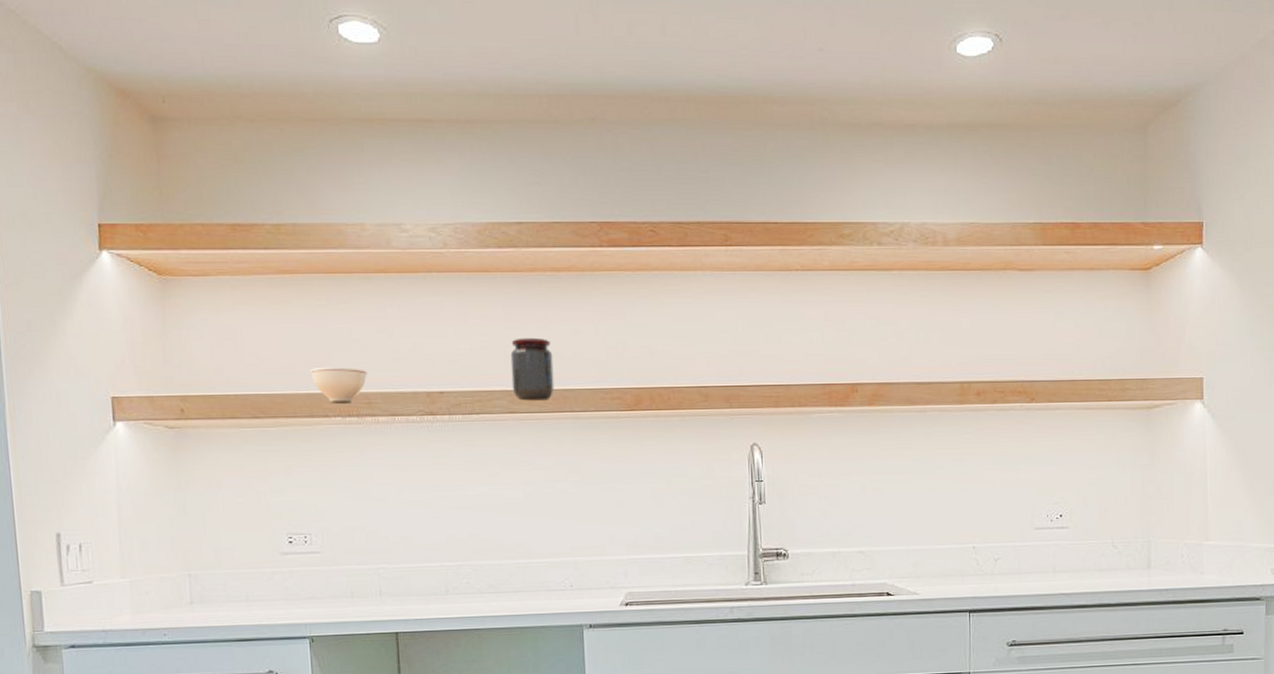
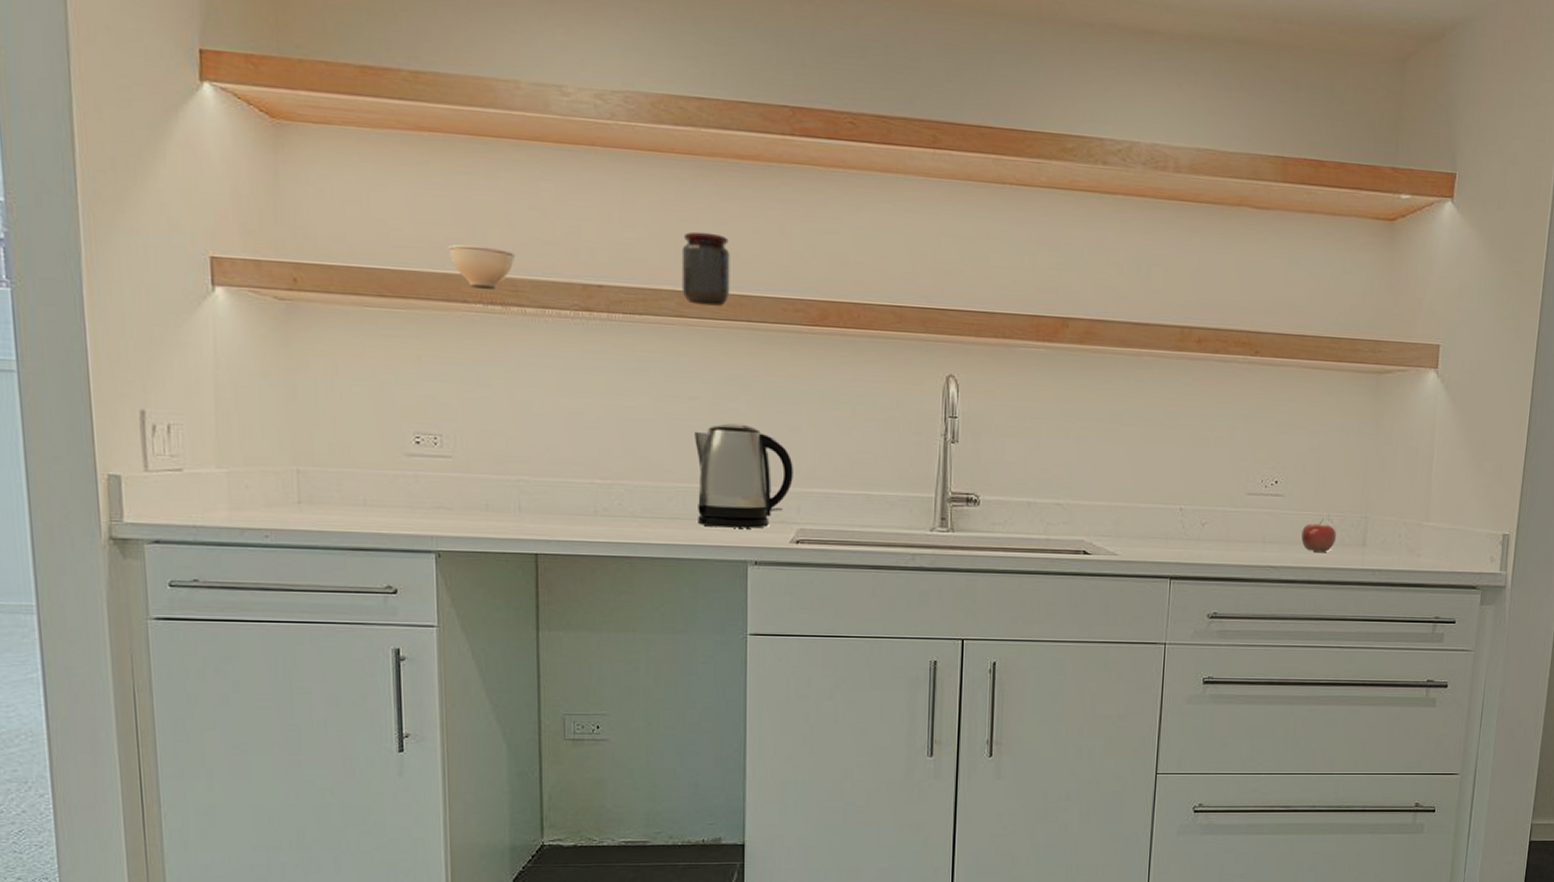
kettle: none [530,503,619,597] -> present [695,423,793,529]
fruit: none [1089,547,1123,578] -> present [1301,520,1337,553]

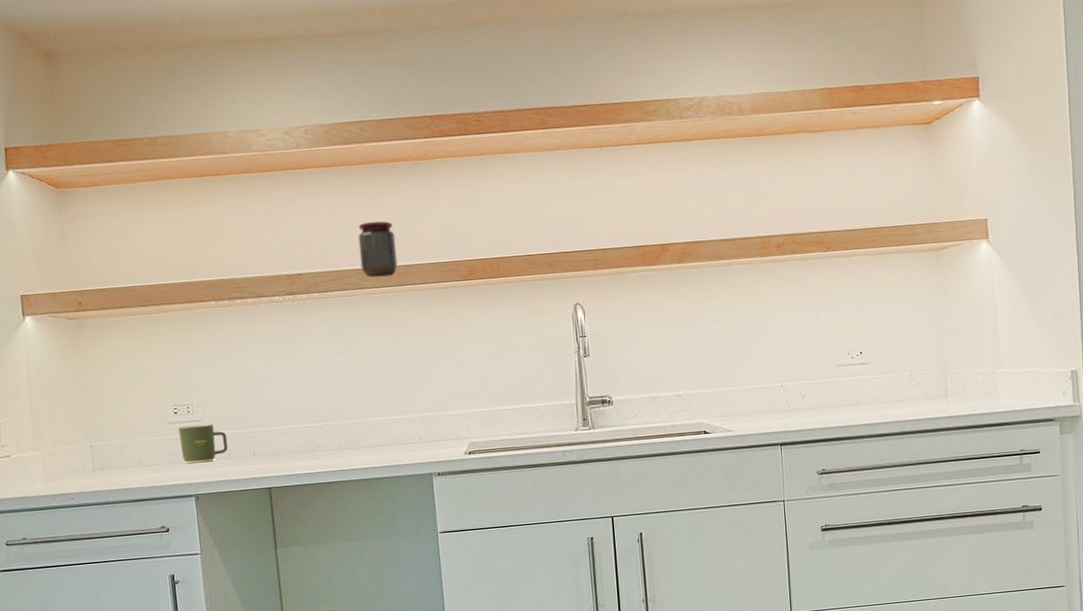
mug: none [420,461,485,512] -> present [178,424,228,464]
bowl: present [447,244,516,289] -> none [186,257,236,290]
kettle: present [695,423,793,529] -> none [381,365,461,450]
fruit: present [1301,520,1337,553] -> none [889,379,921,407]

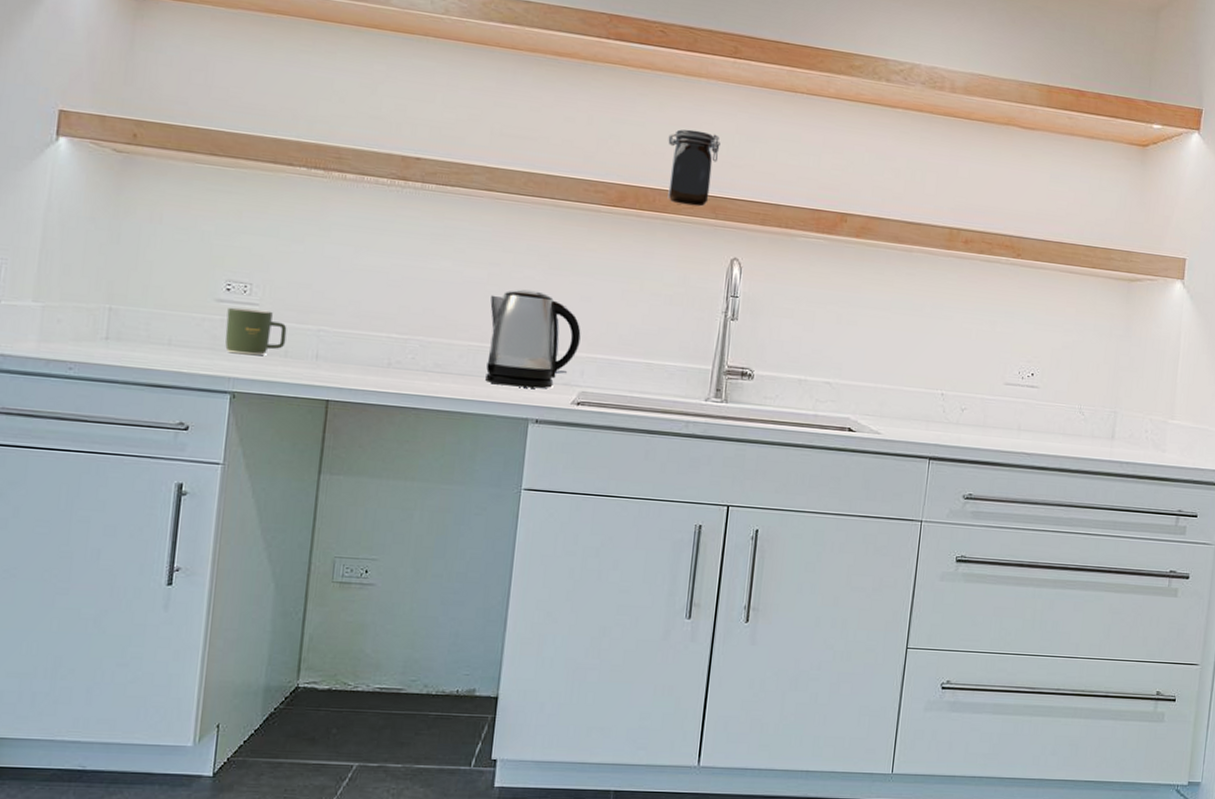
jar: present [358,221,398,278] -> none [492,116,541,184]
kettle: none [381,365,461,450] -> present [485,289,581,389]
jar: none [500,199,546,267] -> present [668,129,720,207]

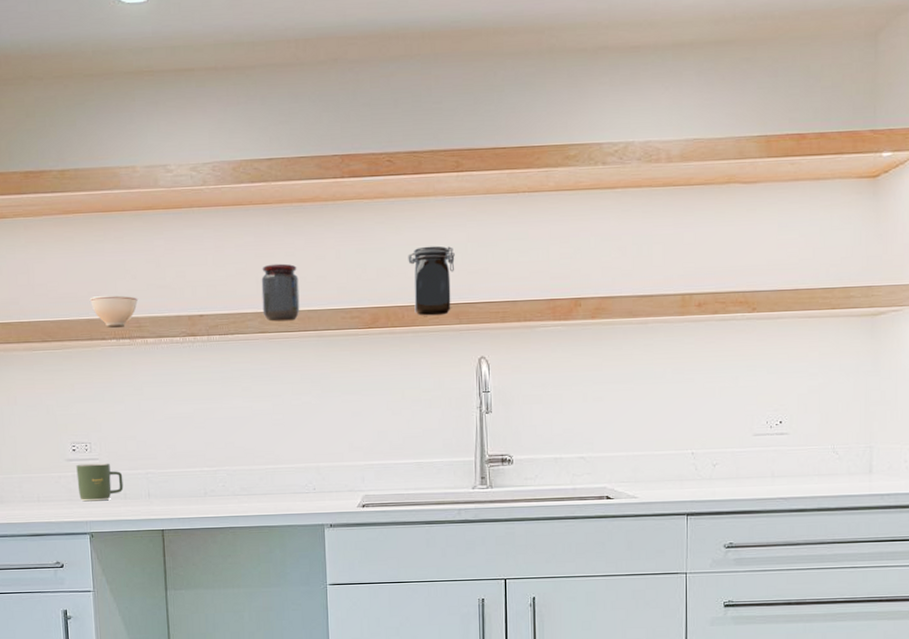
bowl: none [280,113,344,155] -> present [89,295,139,328]
kettle: present [485,289,581,389] -> none [278,413,357,499]
jar: none [492,116,541,184] -> present [261,263,300,323]

